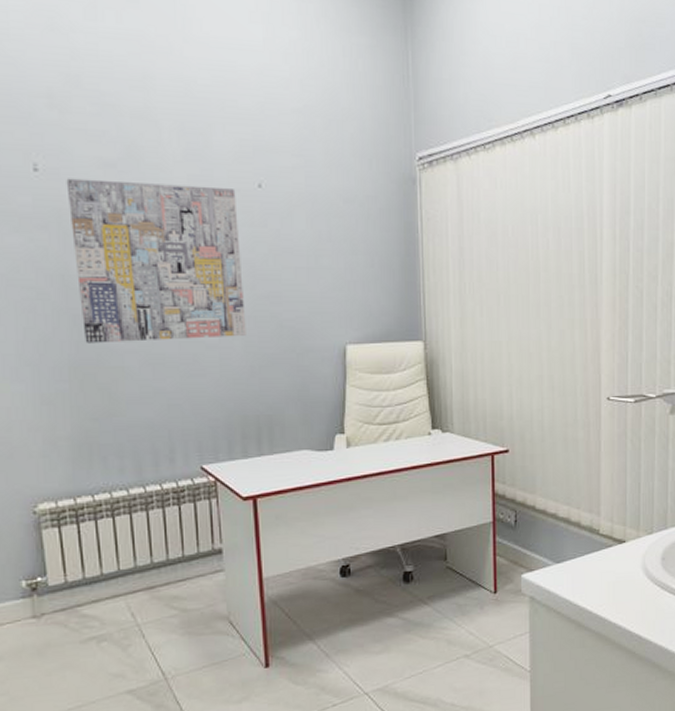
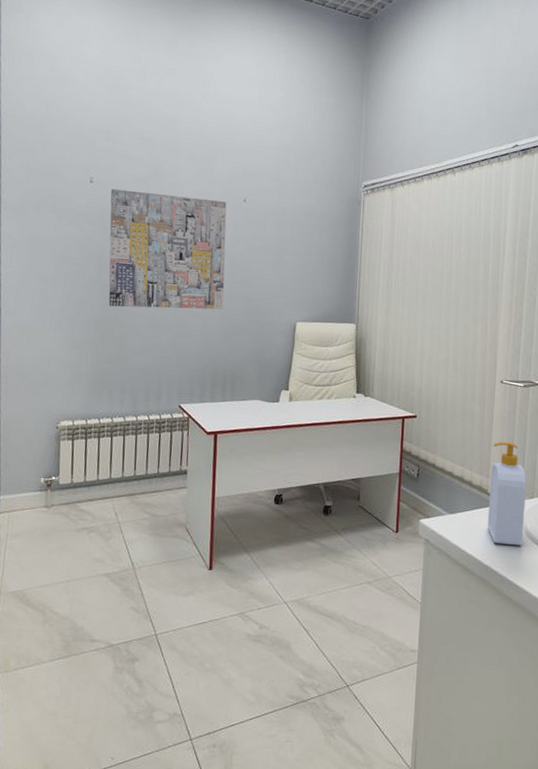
soap bottle: none [601,470,644,592] -> present [487,441,527,546]

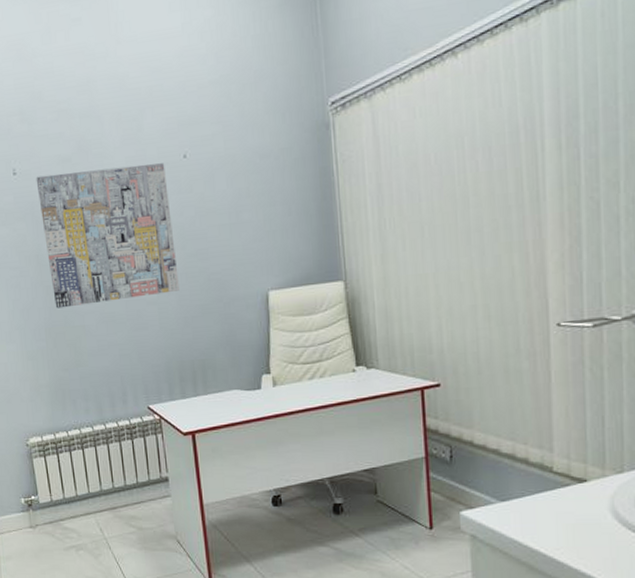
soap bottle: present [487,441,527,546] -> none [554,402,613,536]

